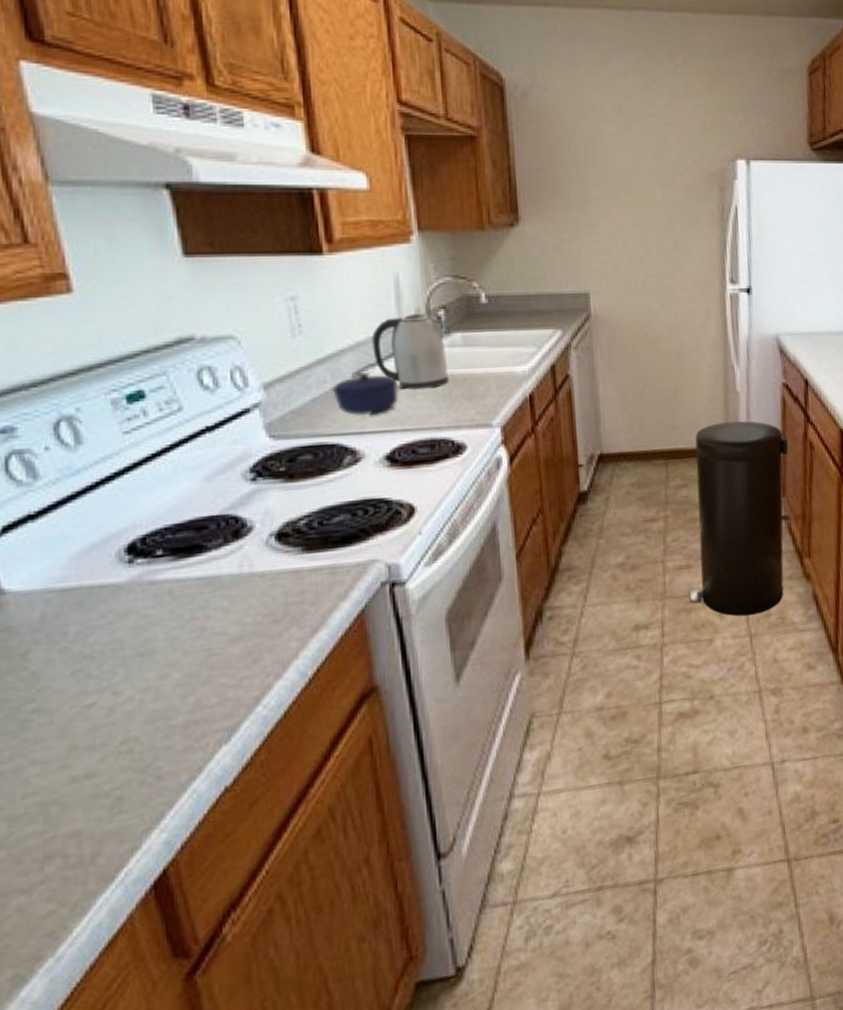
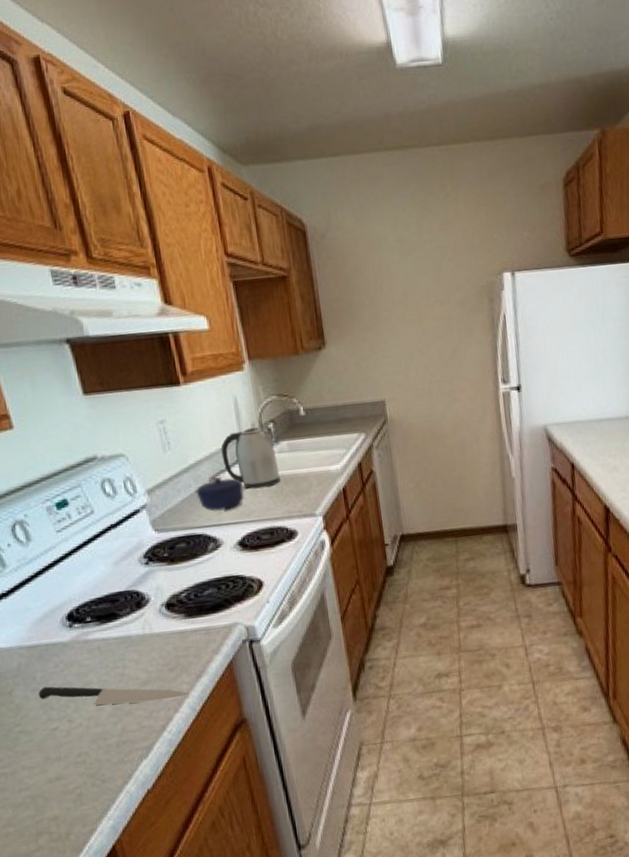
kitchen knife: none [68,645,298,671] -> present [38,686,189,705]
pedal bin: present [689,421,788,617] -> none [479,501,560,667]

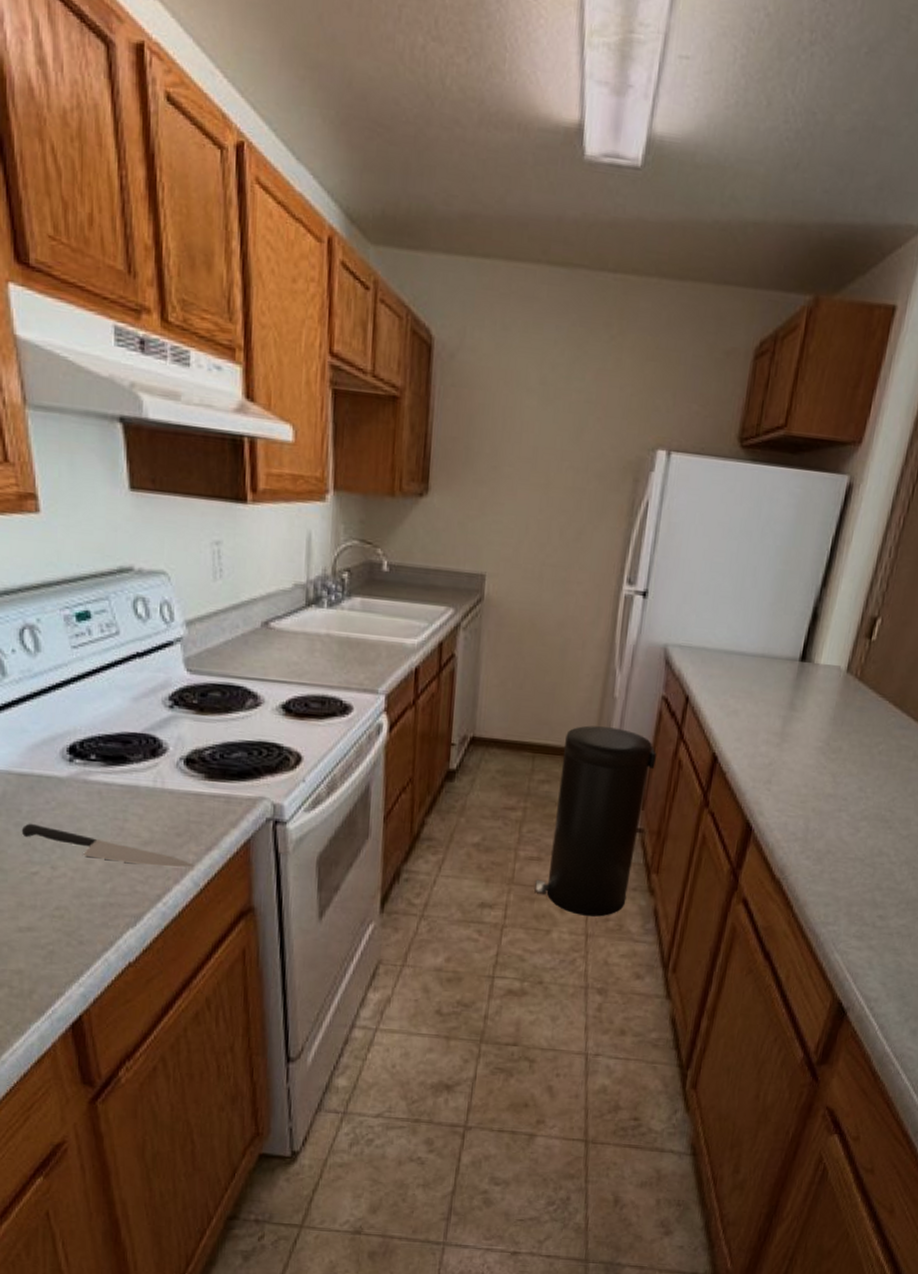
cooking pot: present [196,476,244,512] -> none [243,622,299,665]
kettle: present [221,427,281,489] -> none [281,573,345,648]
pedal bin: none [479,501,560,667] -> present [534,725,657,917]

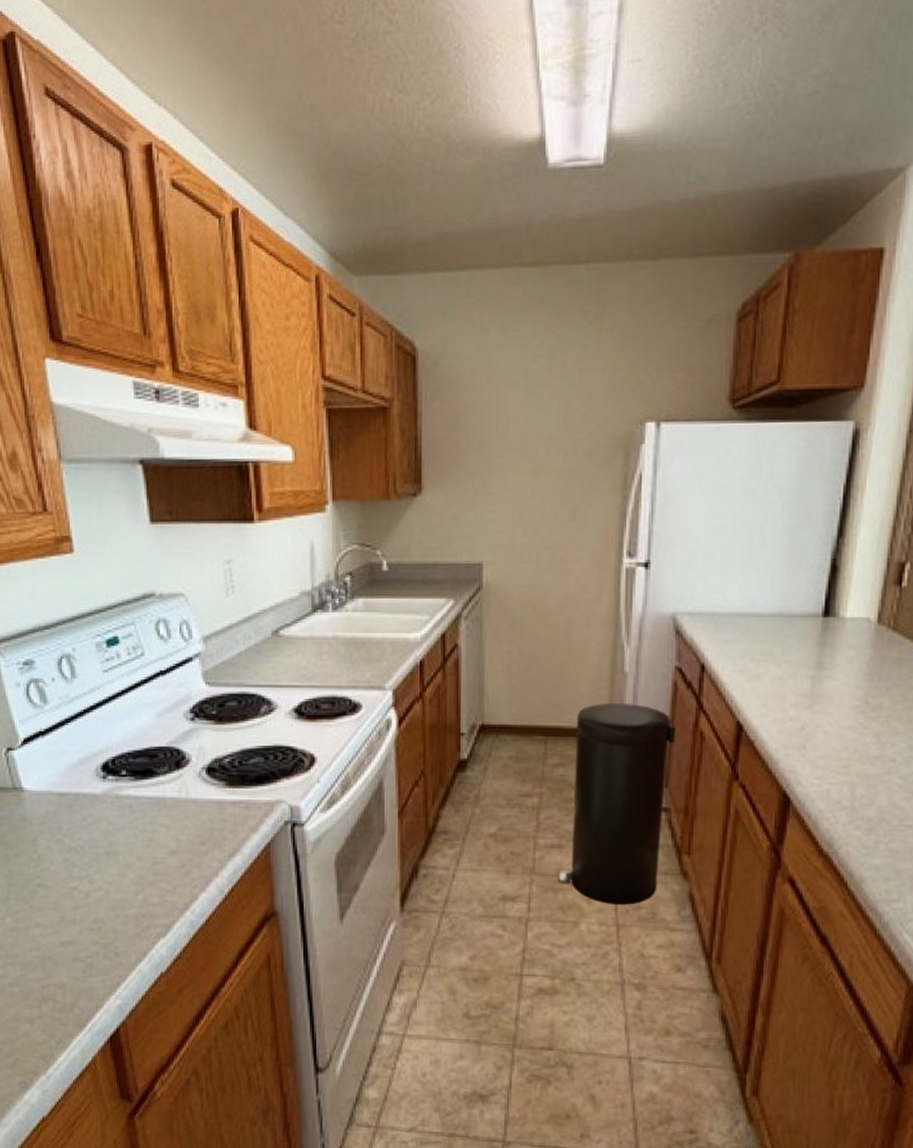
kitchen knife: present [21,823,194,867] -> none [62,840,218,875]

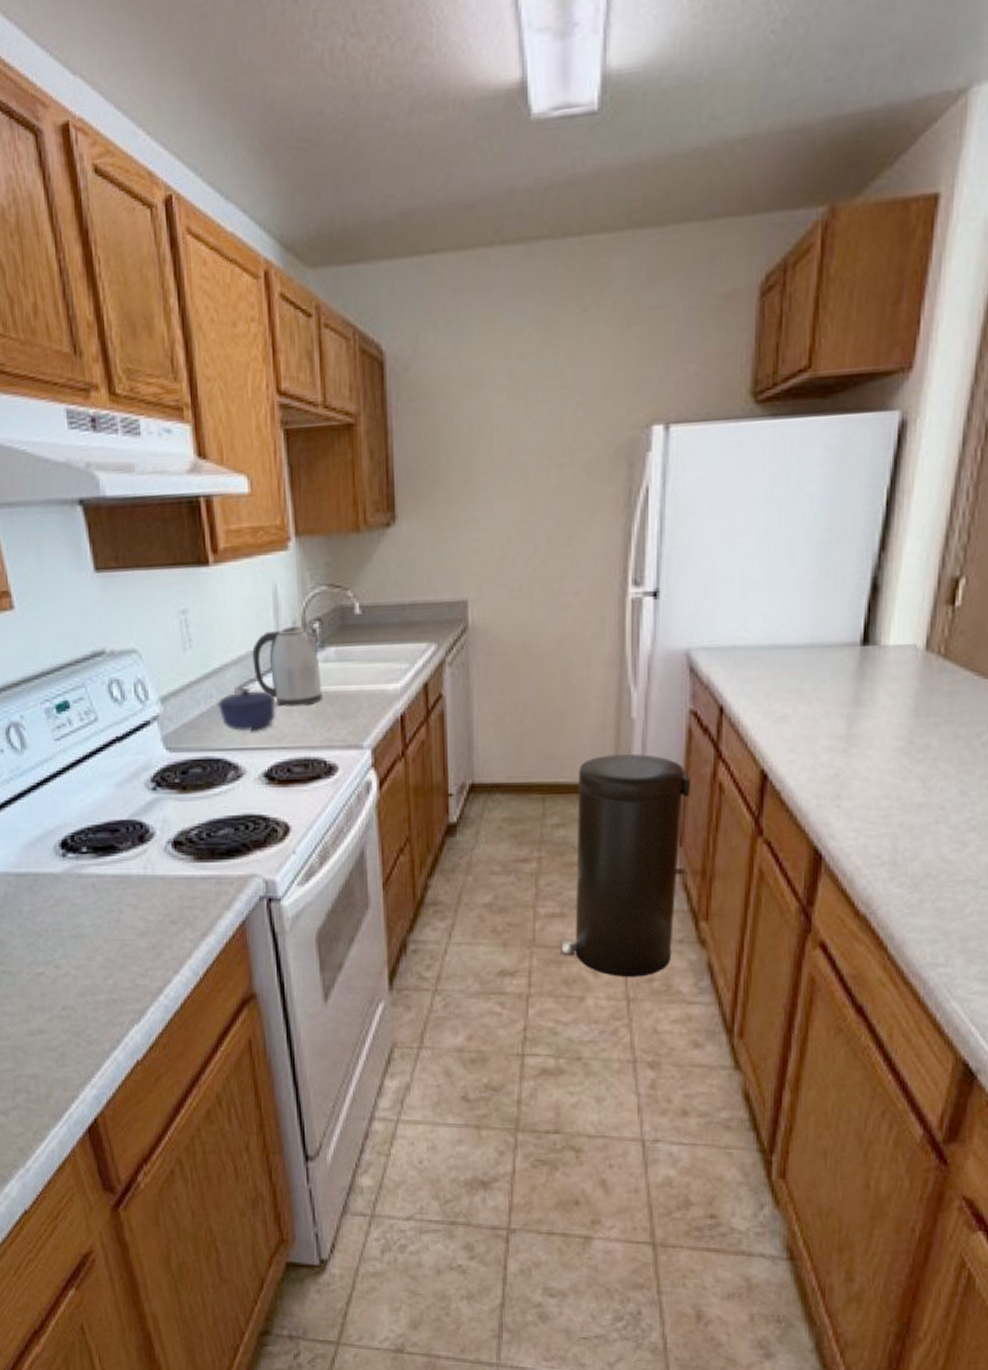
cooking pot: none [255,630,307,671] -> present [218,686,276,733]
kettle: none [289,579,350,650] -> present [252,627,323,707]

